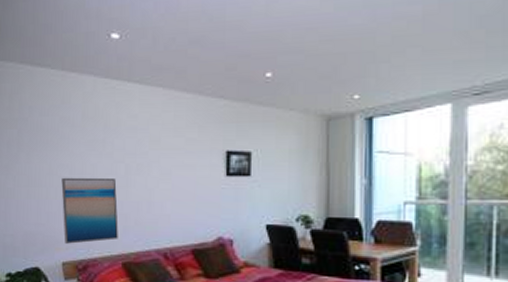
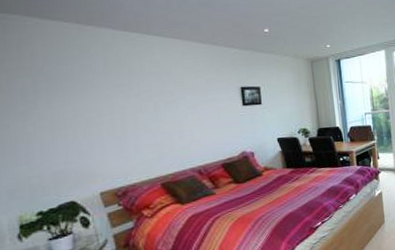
wall art: present [61,177,119,244] -> none [89,114,154,176]

